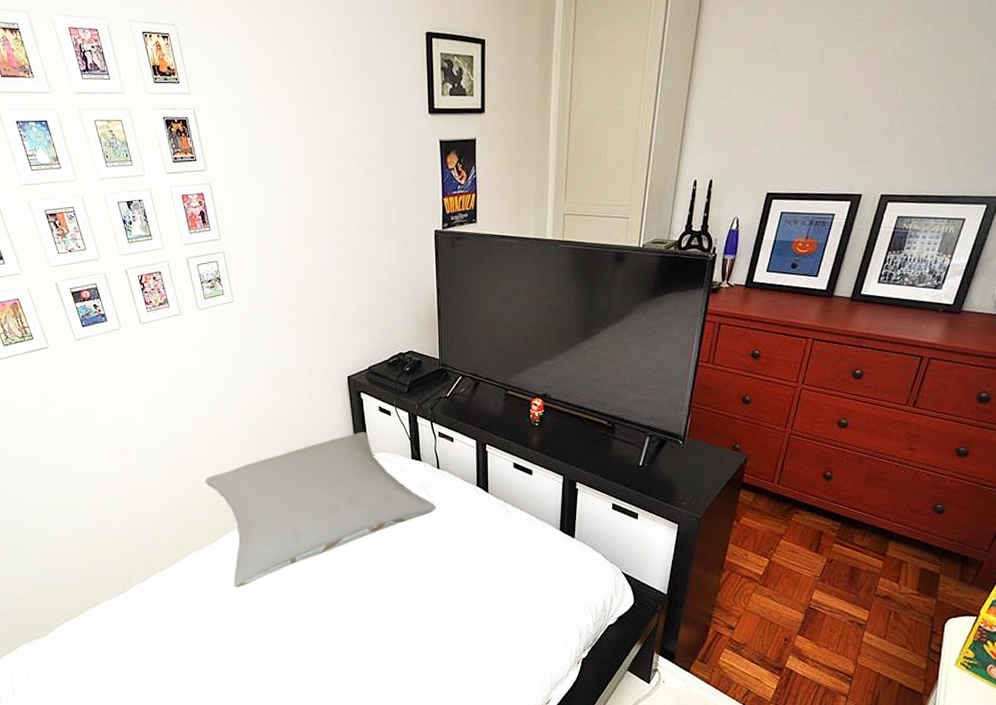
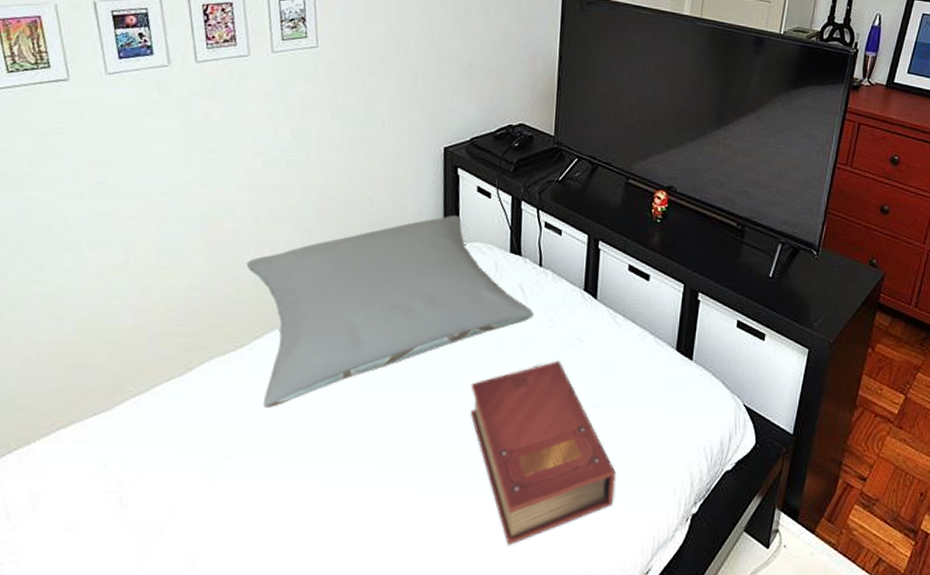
book: none [391,543,516,684] -> present [470,360,616,546]

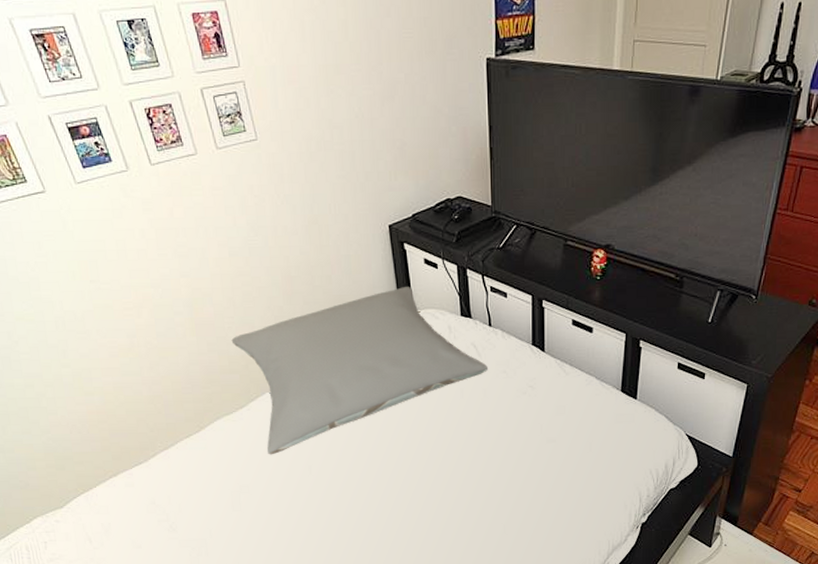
book: present [470,360,616,546] -> none [439,405,572,551]

